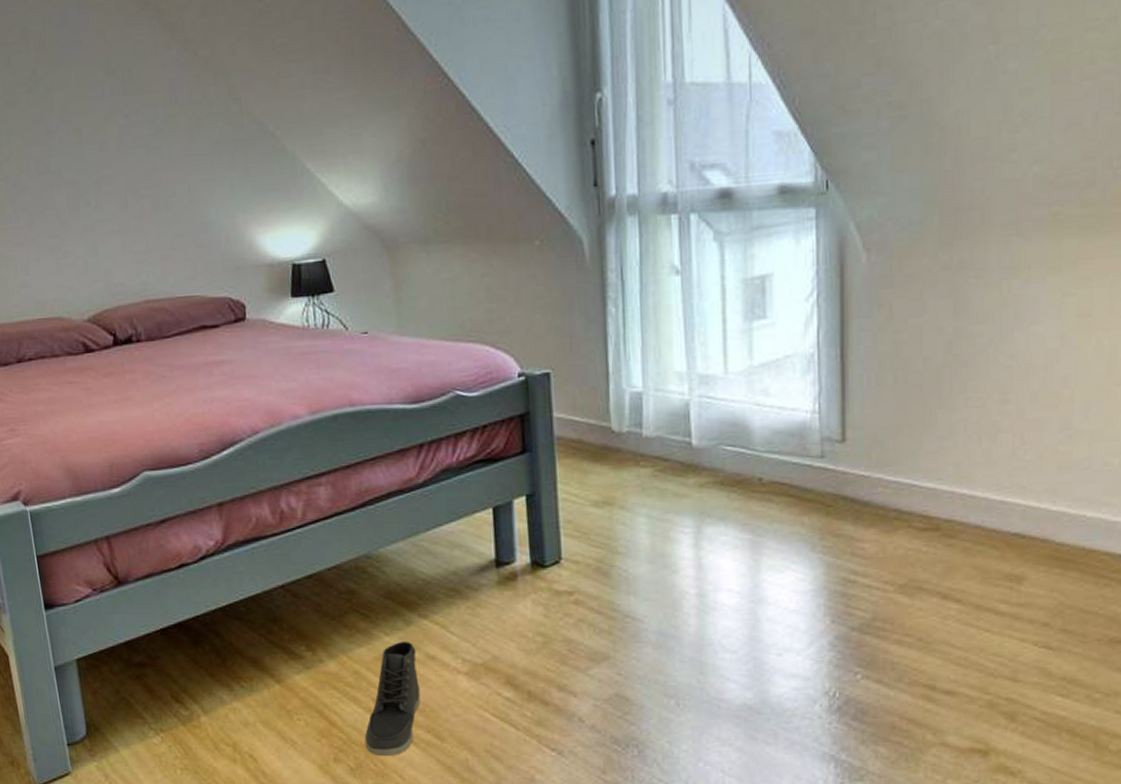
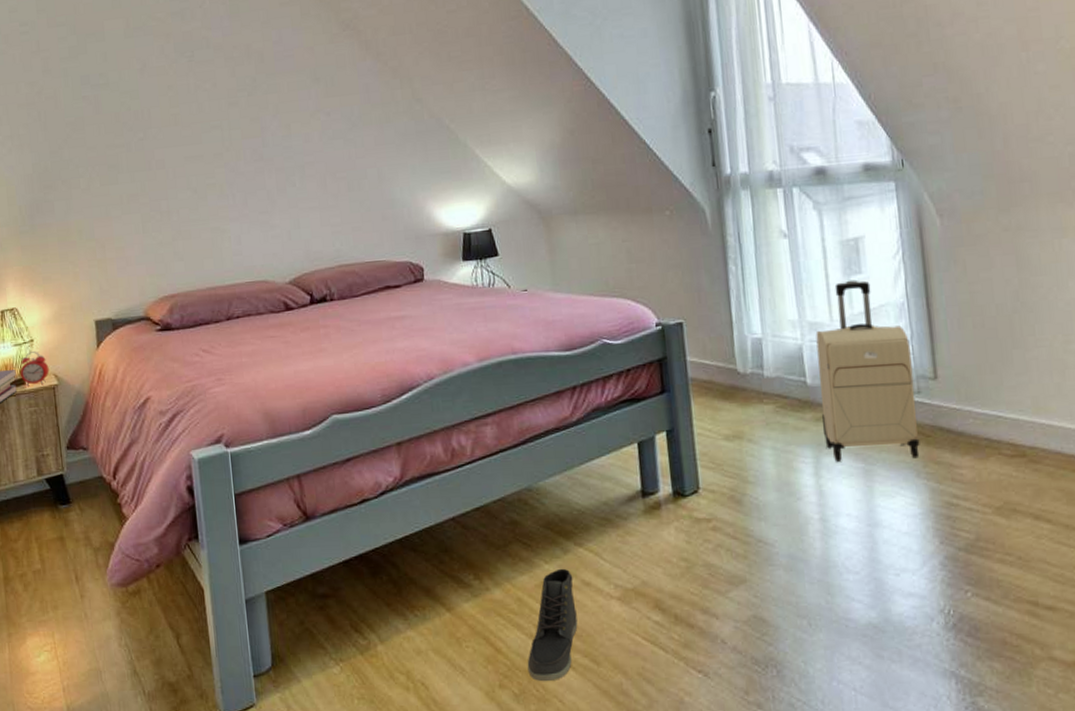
suitcase: none [706,325,818,532] -> present [815,280,920,462]

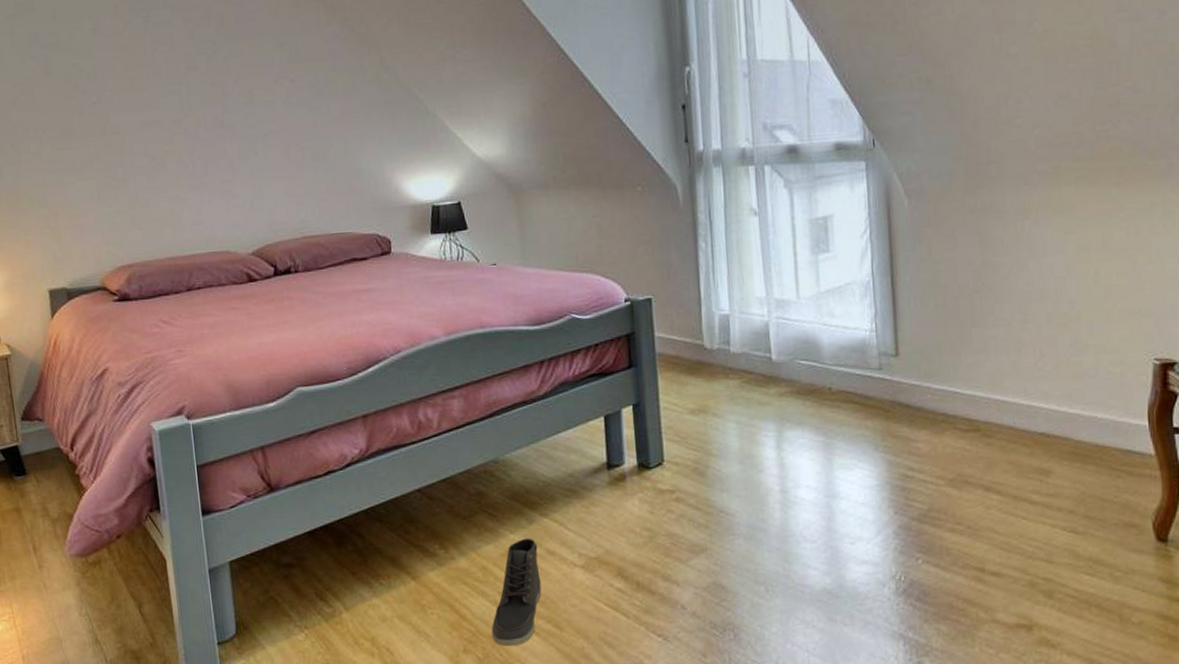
suitcase: present [815,280,920,462] -> none [782,258,879,435]

